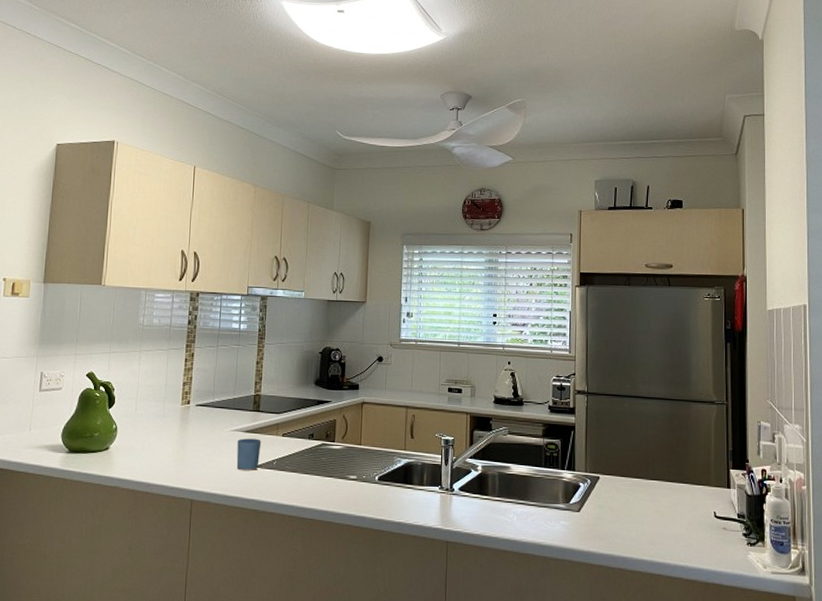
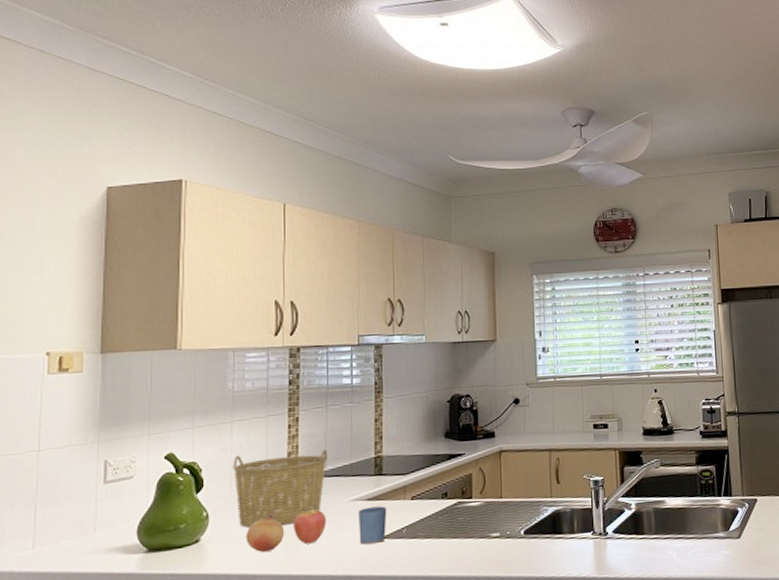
basket: none [138,380,216,445] -> present [233,448,328,528]
fruit: none [145,433,177,465] -> present [246,514,285,552]
fruit: none [183,428,211,464] -> present [292,503,326,544]

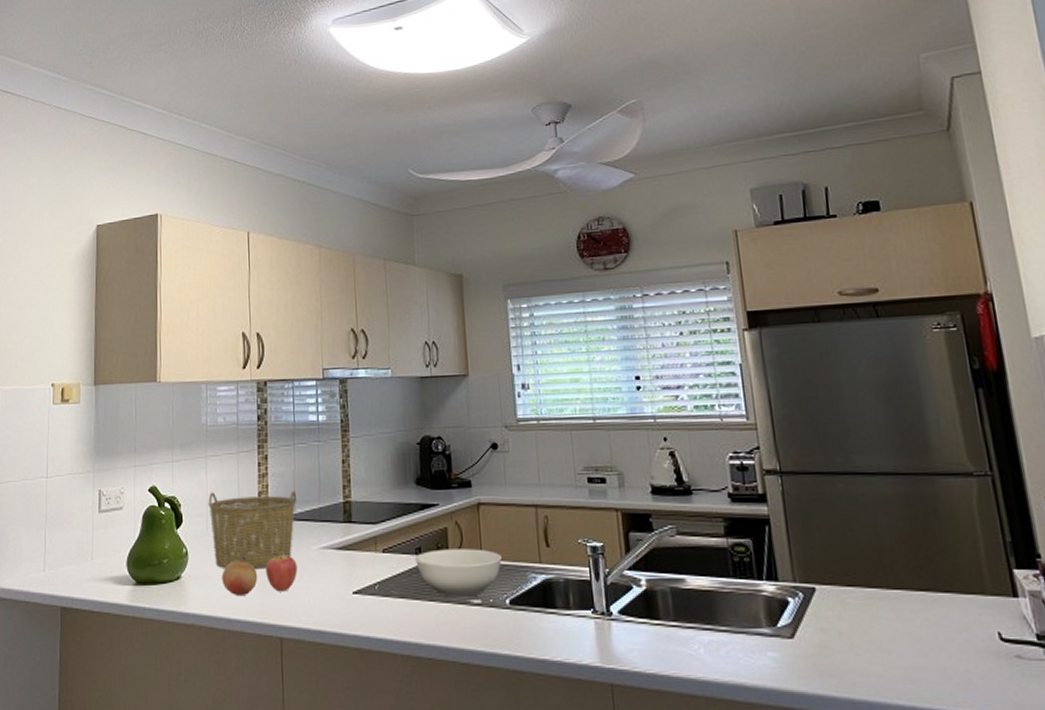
mug: present [358,506,387,546] -> none [329,557,358,599]
bowl: none [441,489,519,533] -> present [414,549,502,597]

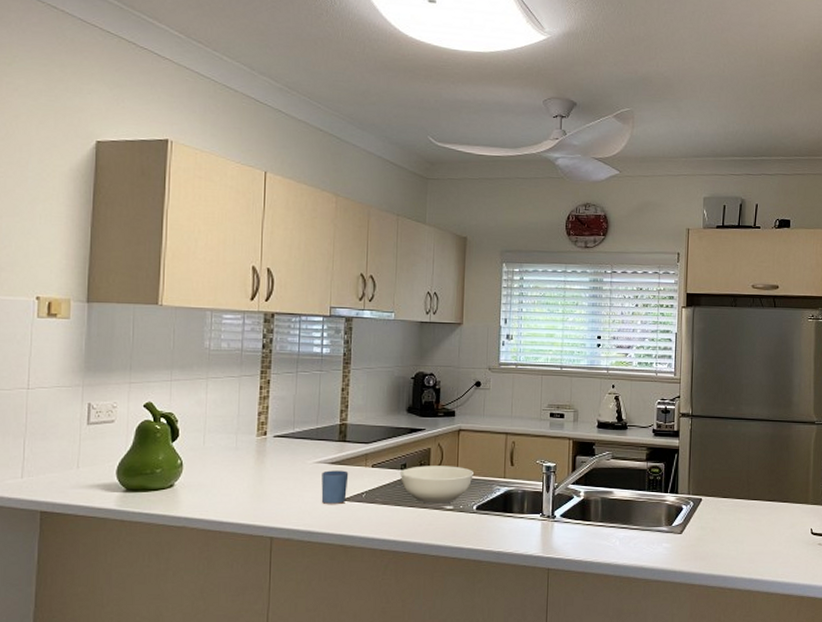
basket: present [208,490,297,569] -> none [206,410,296,479]
fruit: present [221,556,258,595] -> none [216,467,253,501]
fruit: present [265,547,298,592] -> none [260,461,292,499]
mug: none [329,557,358,599] -> present [321,470,349,505]

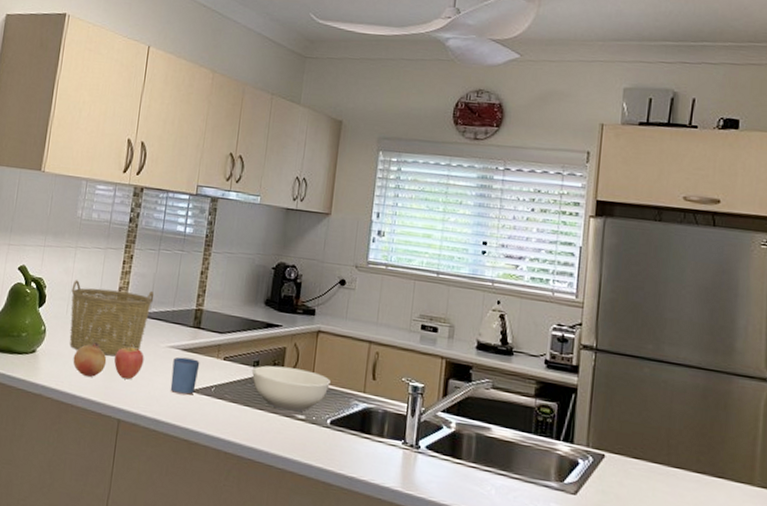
basket: none [206,410,296,479] -> present [69,280,154,357]
fruit: none [216,467,253,501] -> present [73,341,107,377]
fruit: none [260,461,292,499] -> present [114,340,144,380]

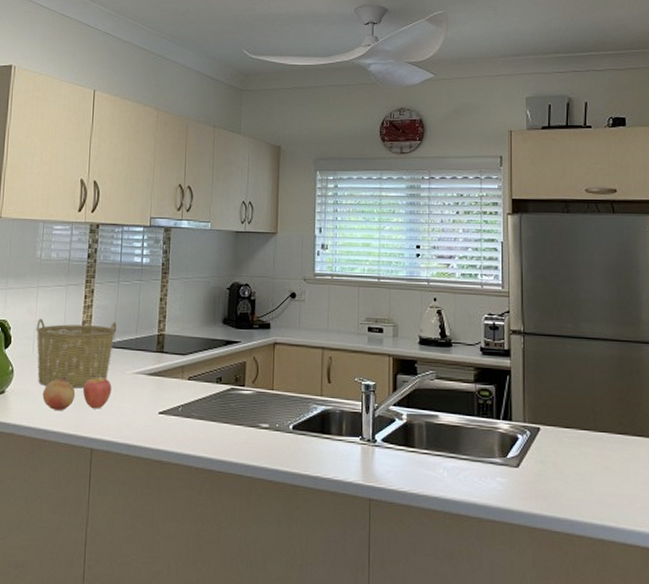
mug: present [170,357,200,396] -> none [139,382,166,418]
bowl: present [251,365,330,412] -> none [215,380,289,421]

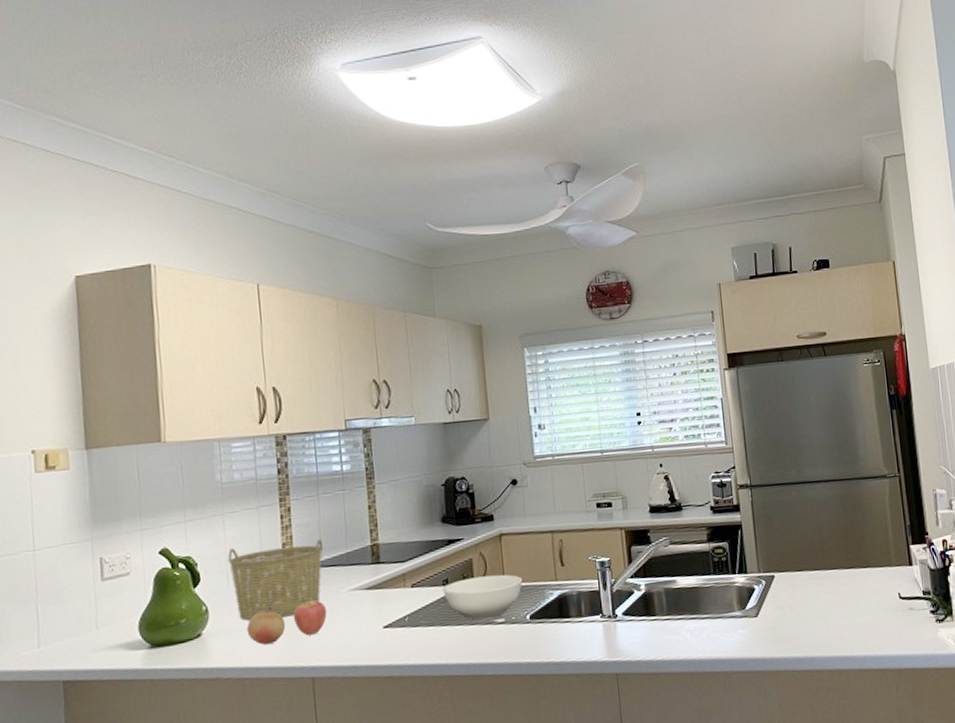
bowl: none [215,380,289,421] -> present [442,574,522,620]

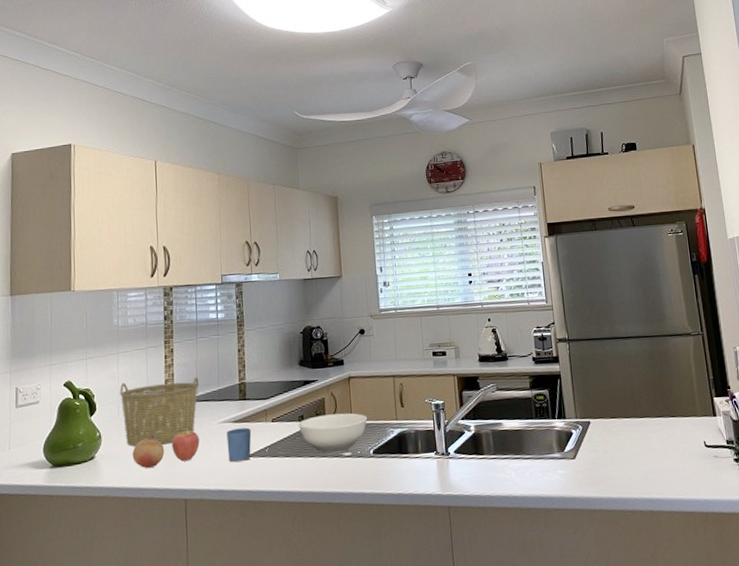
mug: none [358,594,388,635] -> present [227,427,252,463]

